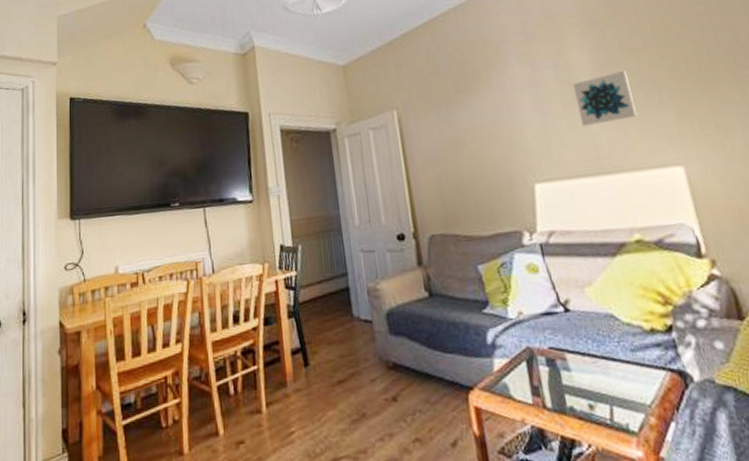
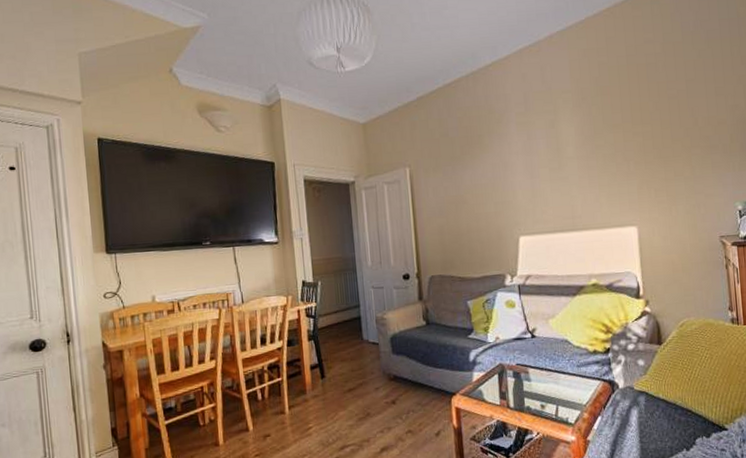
wall art: present [572,70,637,126] -> none [559,143,608,190]

